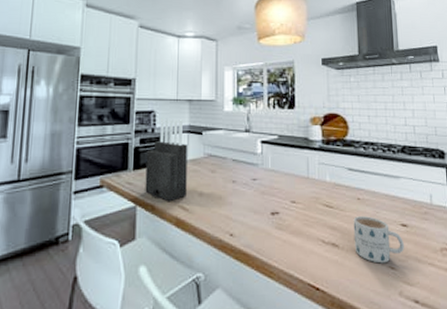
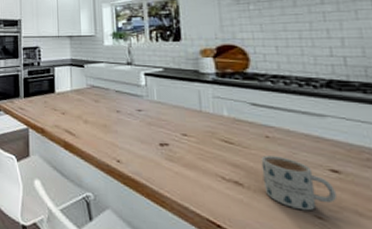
knife block: present [145,118,188,201] -> none [34,53,72,126]

